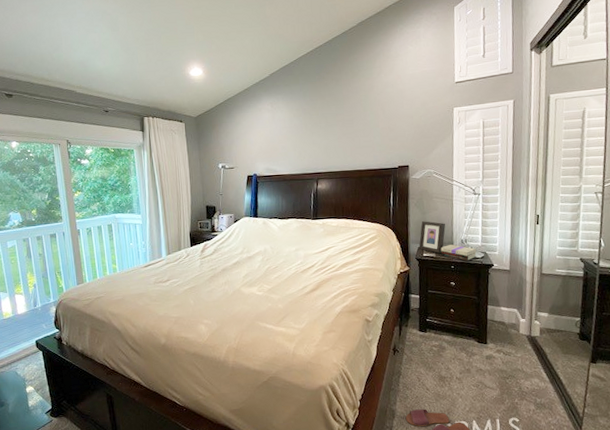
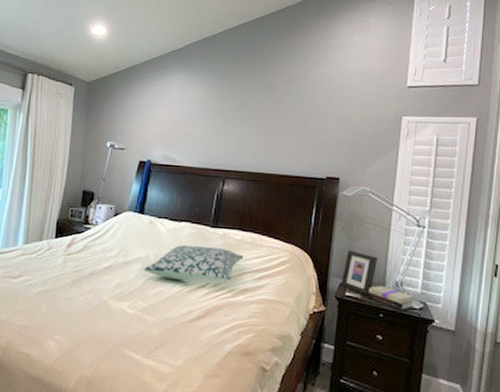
pillow: none [264,235,341,265] -> present [143,245,244,284]

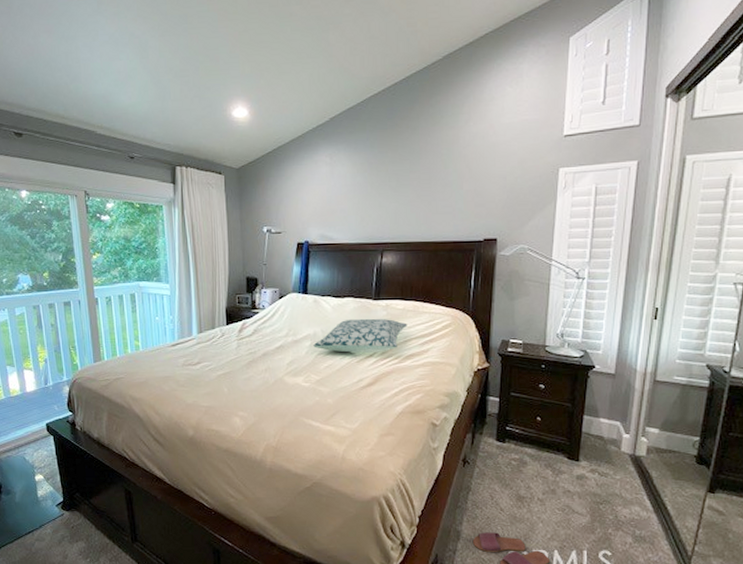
picture frame: present [341,250,379,295] -> none [503,308,539,348]
books: present [365,285,414,310] -> none [527,339,574,360]

